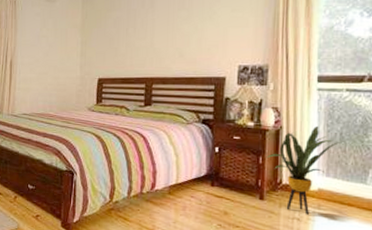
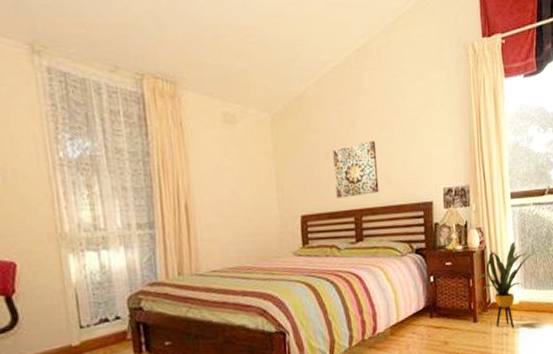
wall art: none [131,19,173,67] -> present [333,141,379,198]

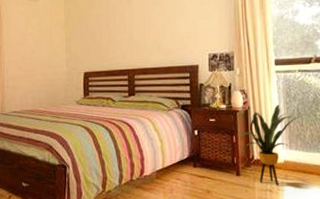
wall art: present [333,141,379,198] -> none [112,14,150,60]

